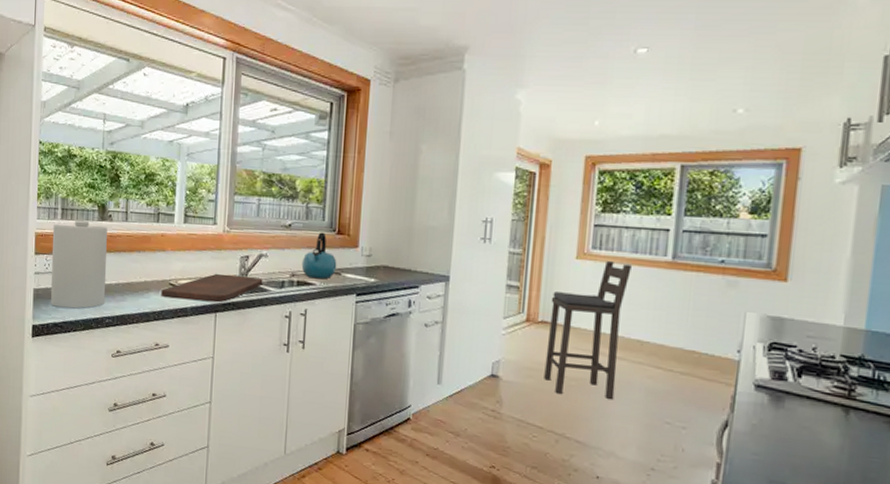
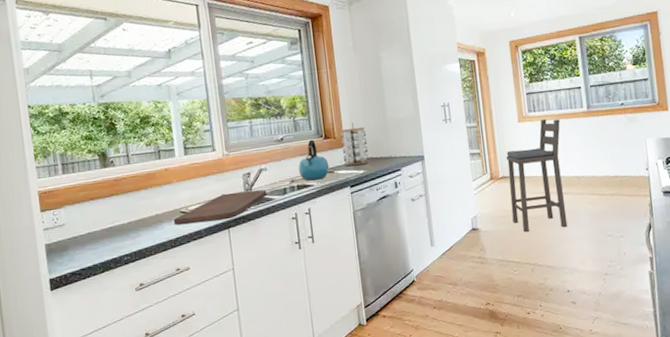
paper towel holder: present [51,221,107,309] -> none [55,171,121,257]
spice rack: none [355,221,387,273] -> present [341,123,369,167]

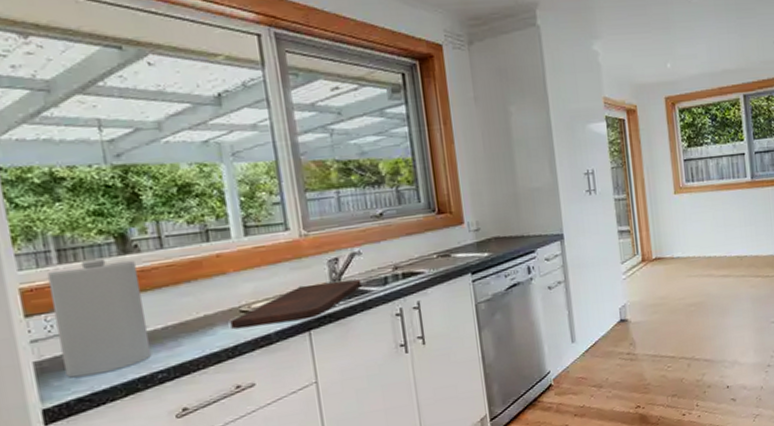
paper towel holder: none [55,171,121,257] -> present [46,259,152,378]
kettle: present [298,139,330,181] -> none [403,215,445,267]
spice rack: present [341,123,369,167] -> none [459,194,496,248]
bar stool: present [506,118,568,233] -> none [660,189,728,322]

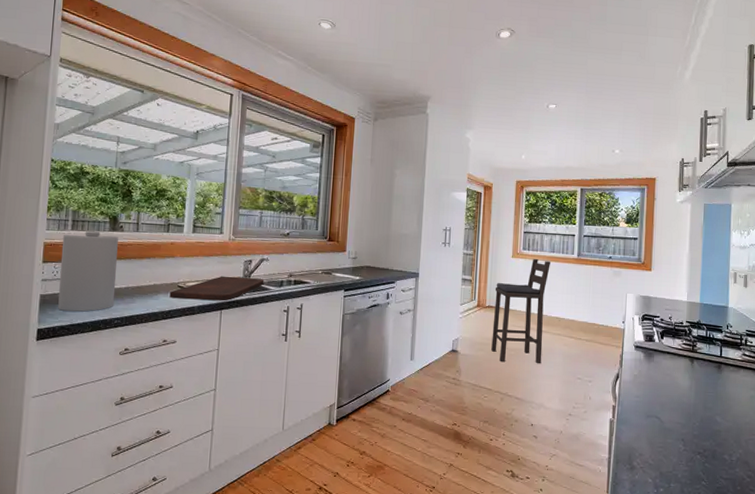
bar stool: none [660,189,728,322] -> present [491,258,550,363]

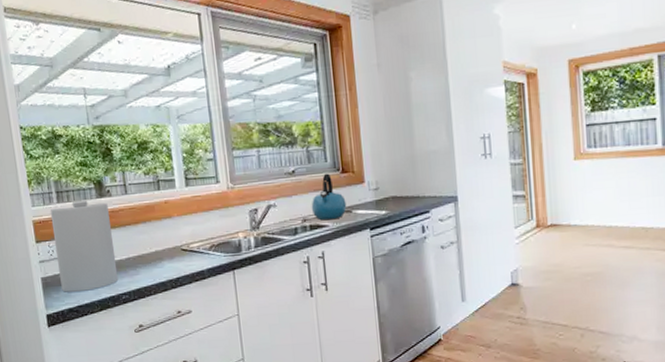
cutting board: present [169,276,264,301] -> none [174,229,276,263]
kettle: none [298,239,328,279] -> present [311,173,347,221]
bar stool: present [491,258,550,363] -> none [556,156,629,292]

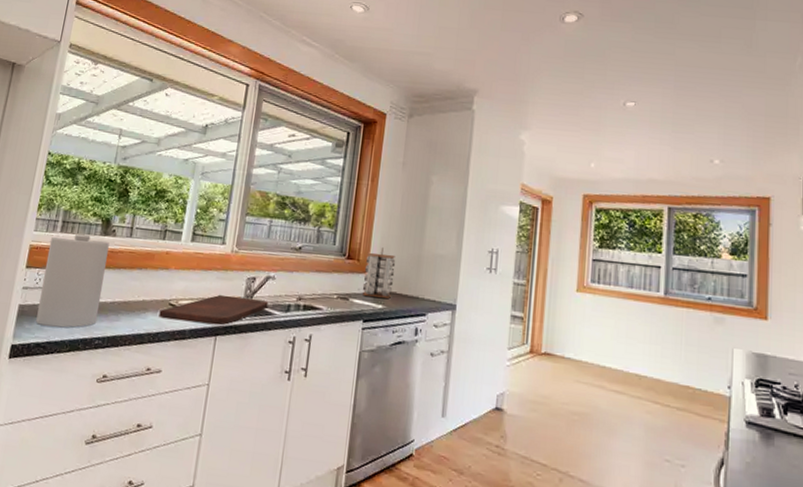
cutting board: none [174,229,276,263] -> present [159,294,269,325]
kettle: present [311,173,347,221] -> none [309,256,346,304]
spice rack: none [361,155,393,206] -> present [363,248,396,299]

